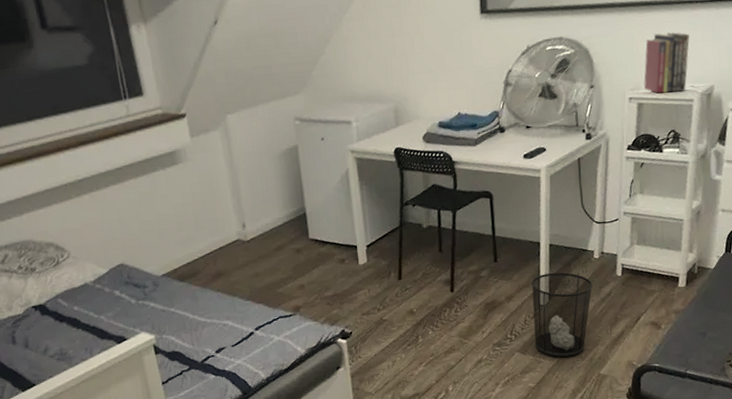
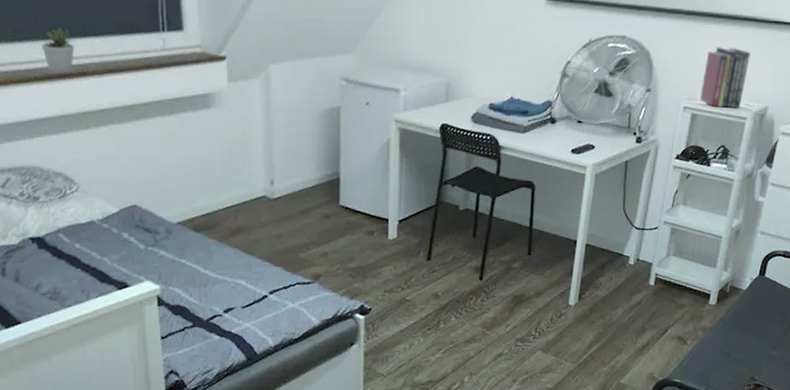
potted plant: none [18,109,50,153] -> present [42,27,75,74]
waste bin: present [531,272,593,358] -> none [558,273,625,362]

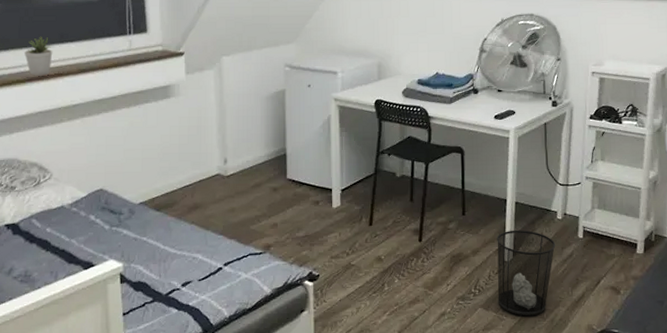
waste bin: none [558,273,625,362] -> present [497,230,556,317]
books: present [700,46,750,109] -> none [605,17,646,71]

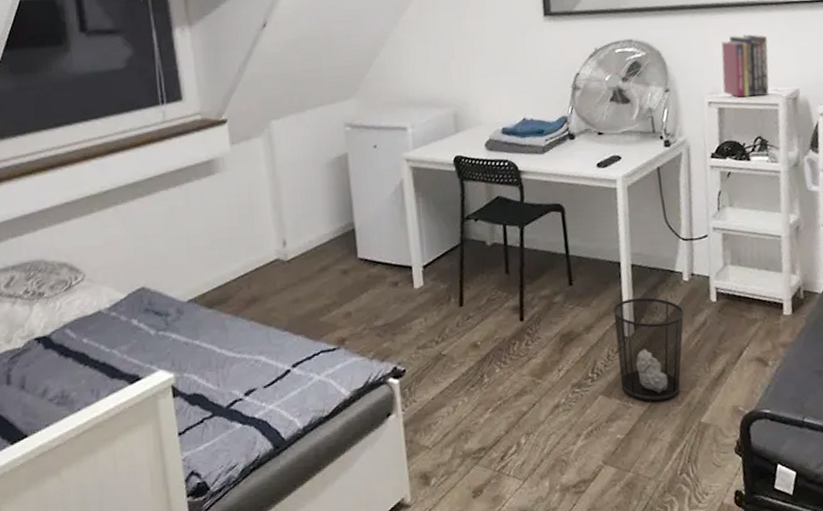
potted plant: present [24,36,53,76] -> none [44,115,76,162]
books: none [605,17,646,71] -> present [721,34,769,98]

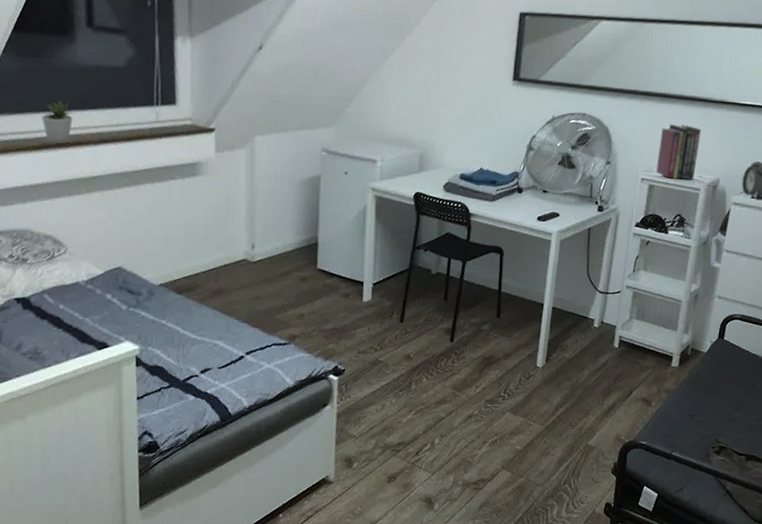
potted plant: none [44,115,76,162] -> present [42,101,73,144]
waste bin: present [613,297,685,402] -> none [527,335,590,424]

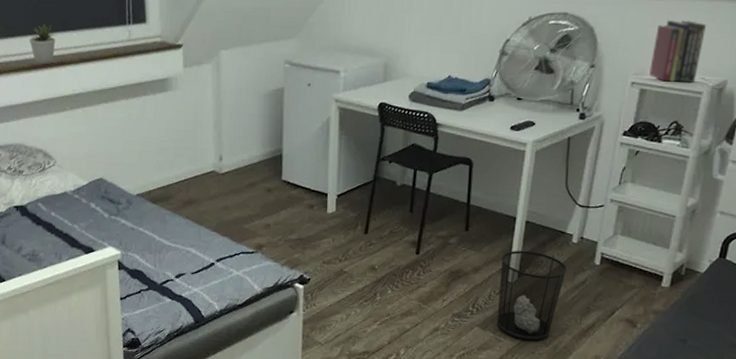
waste bin: none [527,335,590,424] -> present [496,250,568,341]

